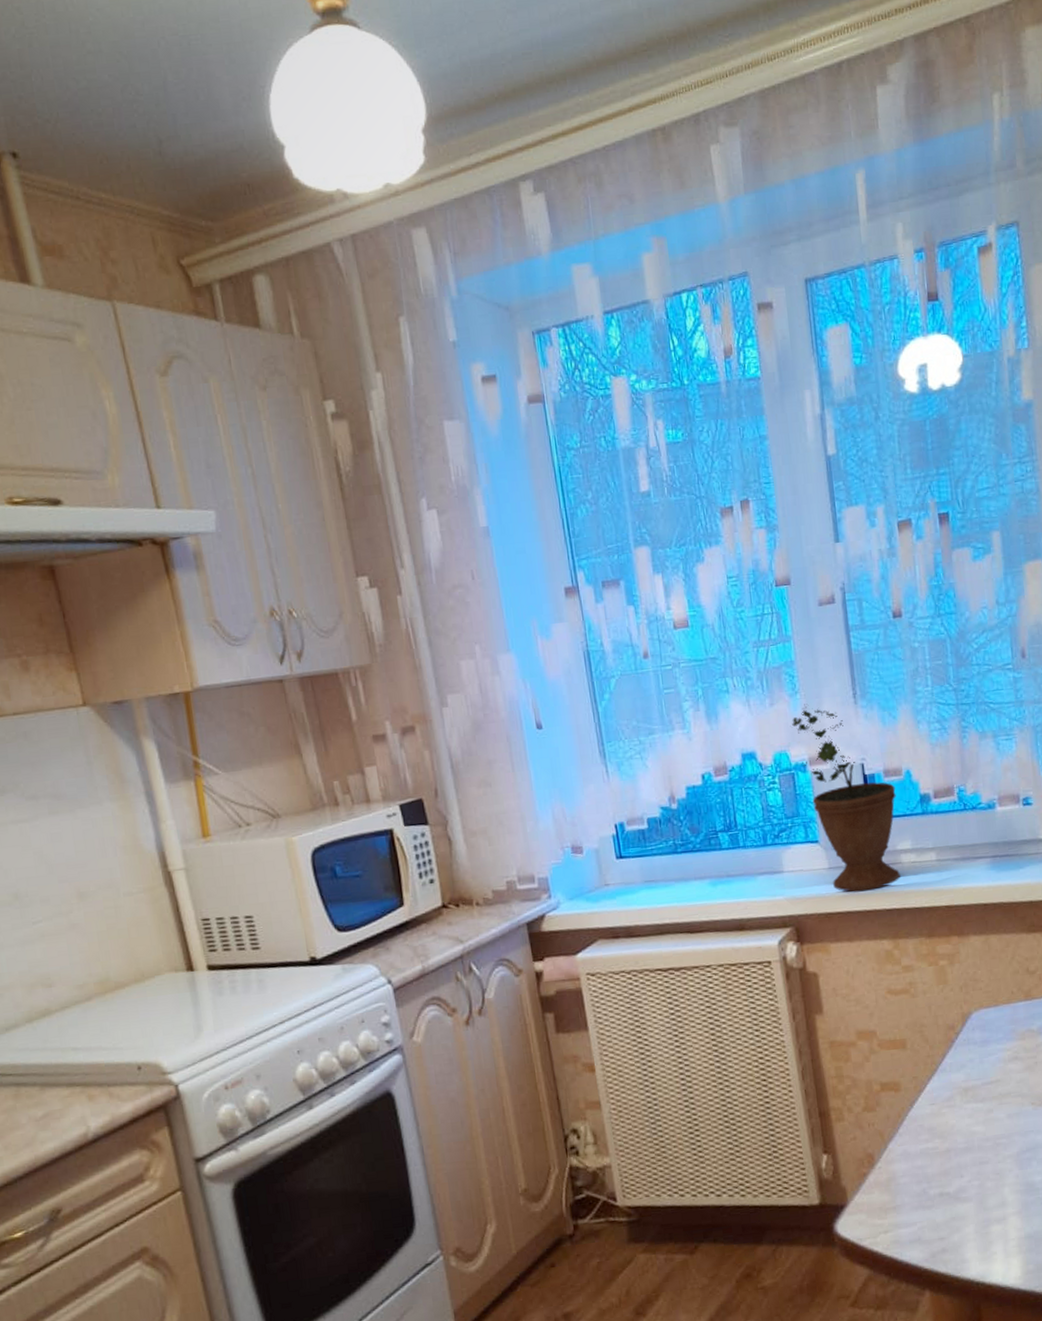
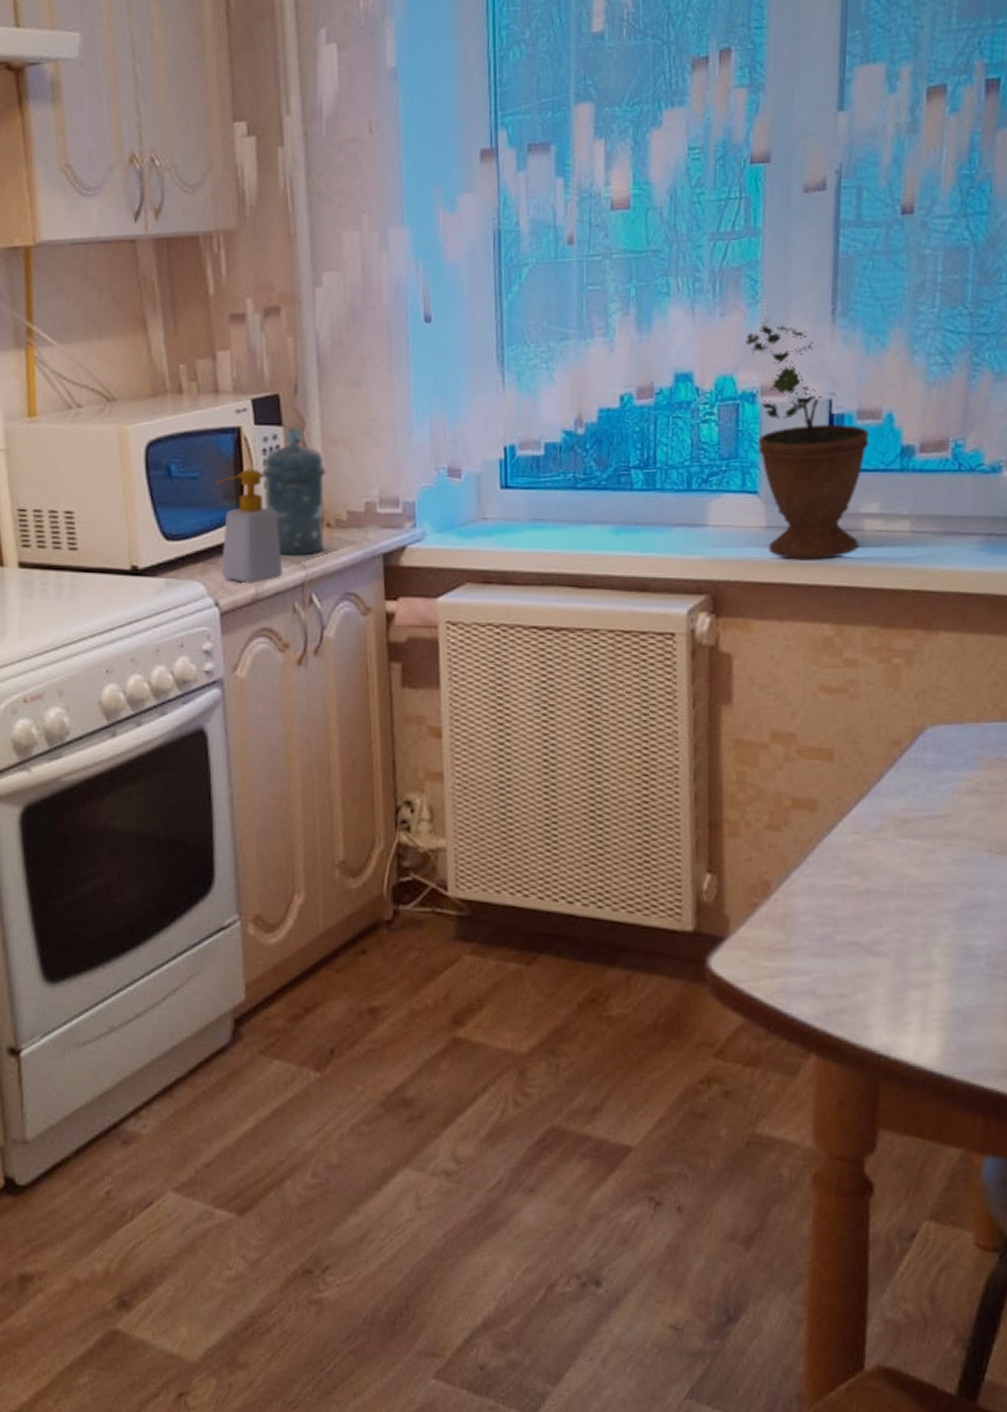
soap bottle: none [376,863,444,962] -> present [215,469,283,584]
canister: none [415,825,476,934] -> present [262,427,326,556]

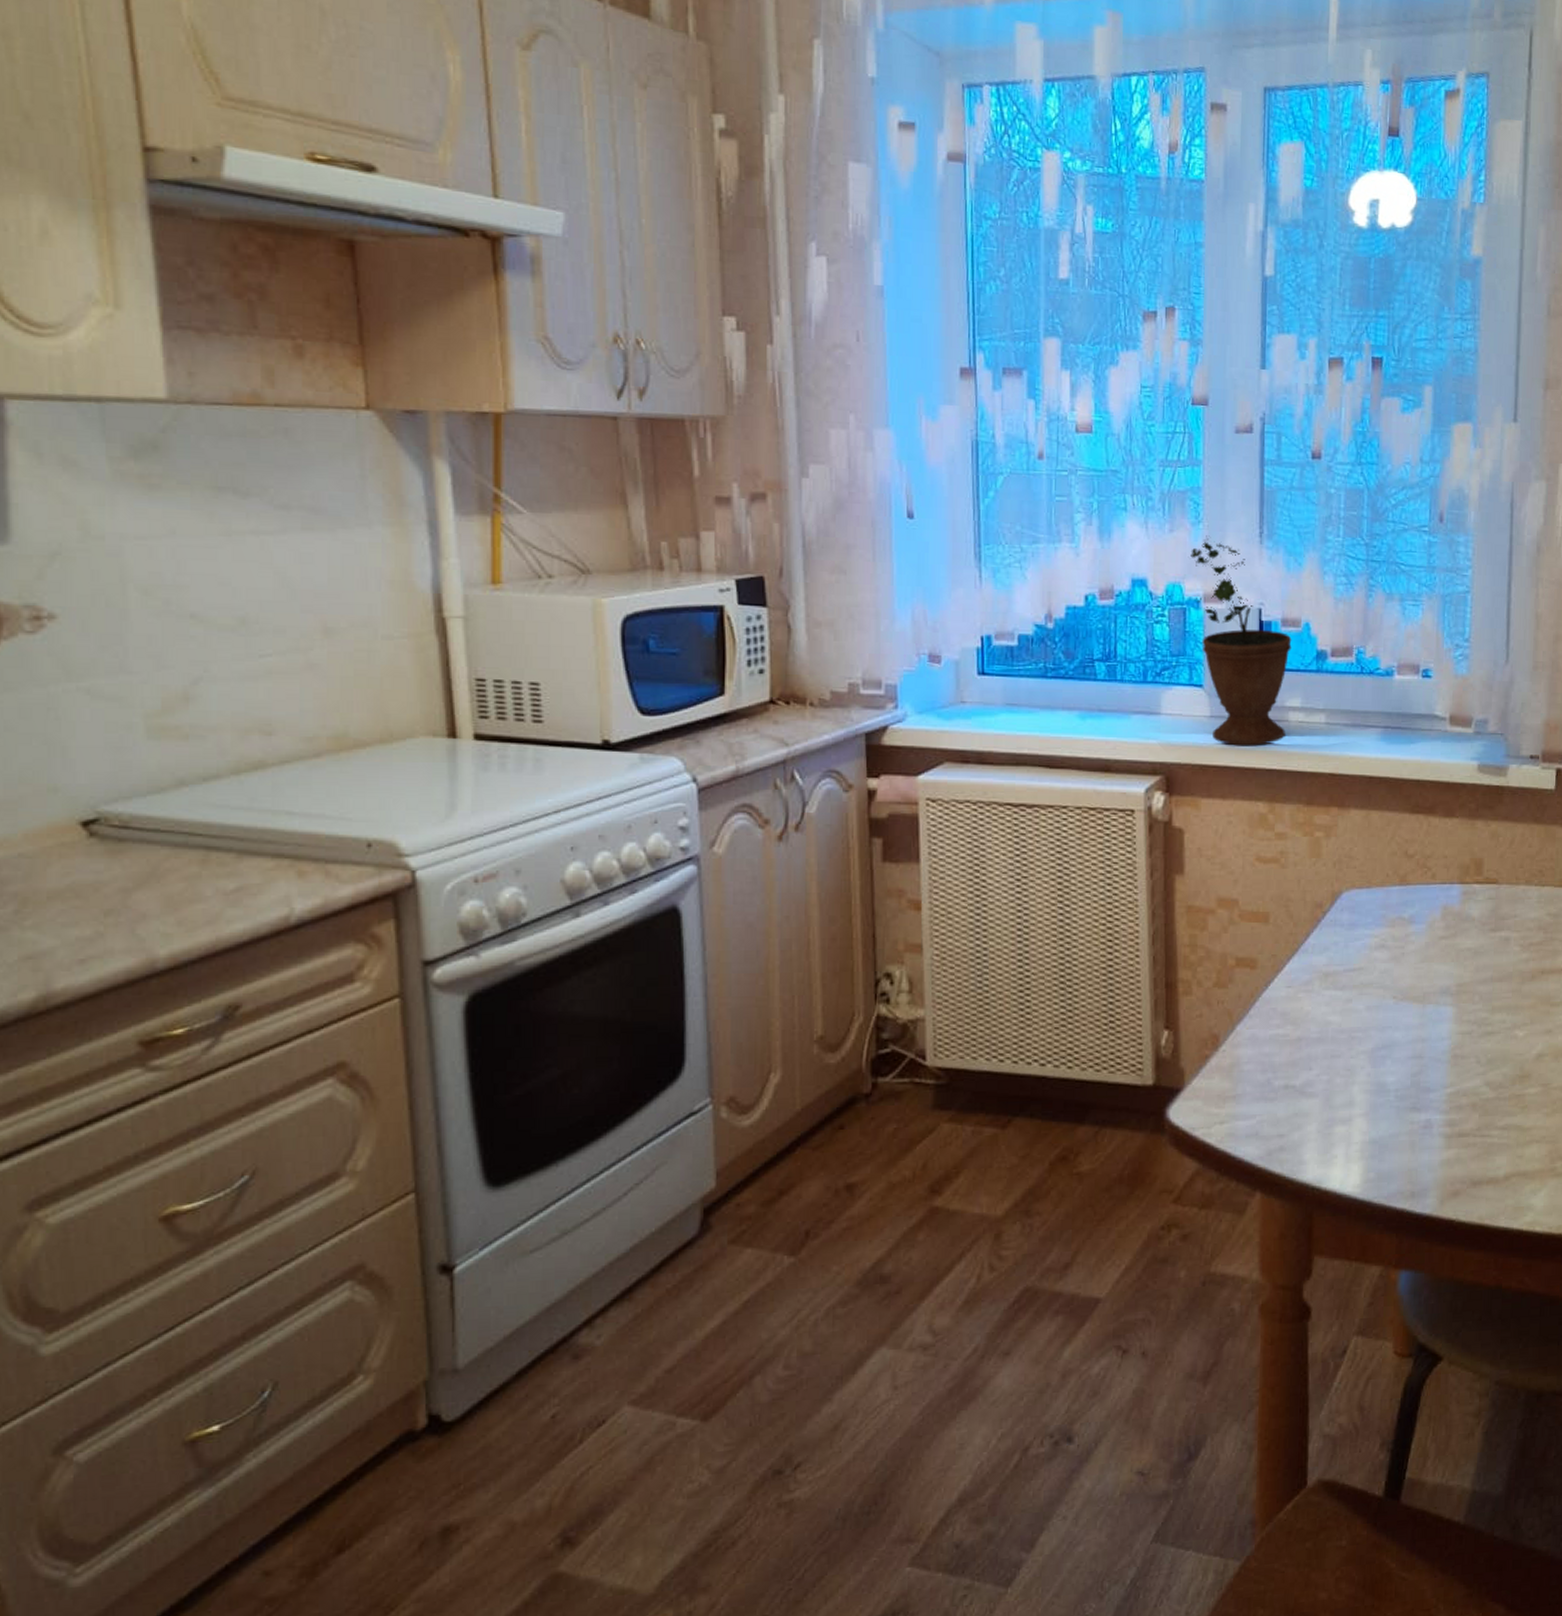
soap bottle: present [215,469,283,584] -> none [696,647,764,760]
canister: present [262,427,326,556] -> none [745,609,810,734]

